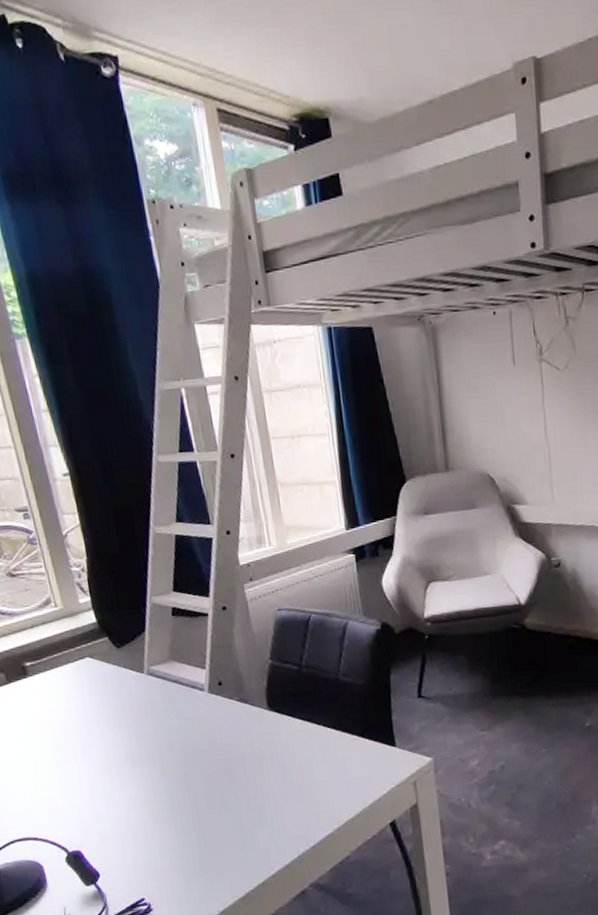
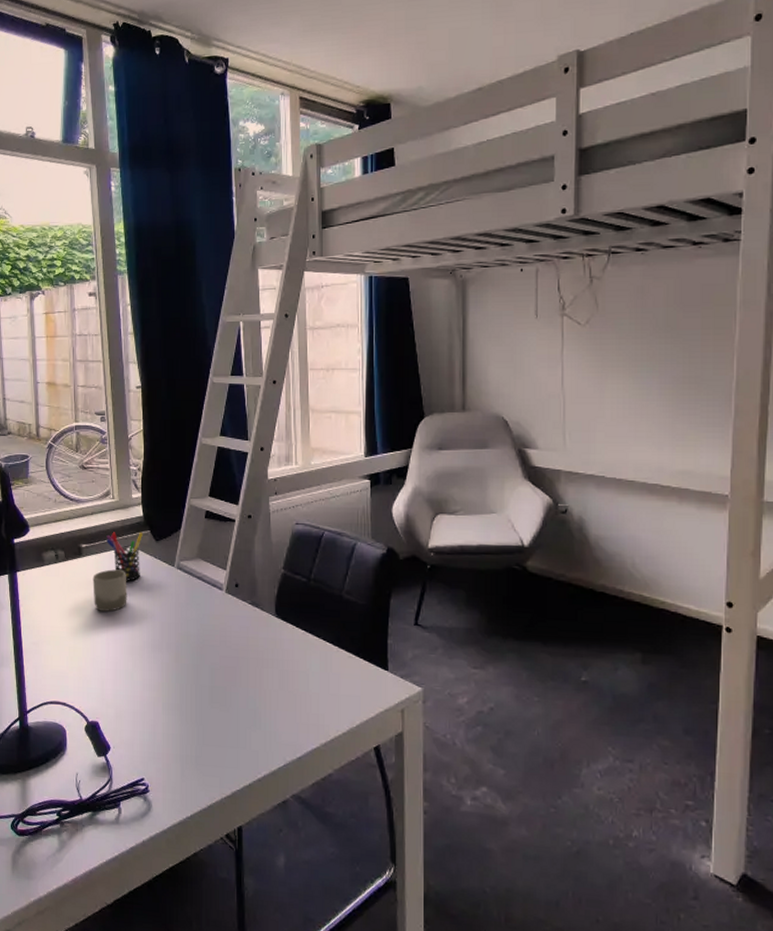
cup: none [45,684,93,733] -> present [93,569,127,612]
pen holder: none [55,640,105,696] -> present [106,531,144,581]

